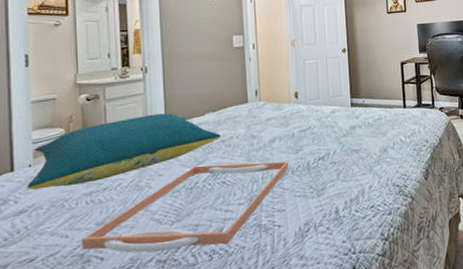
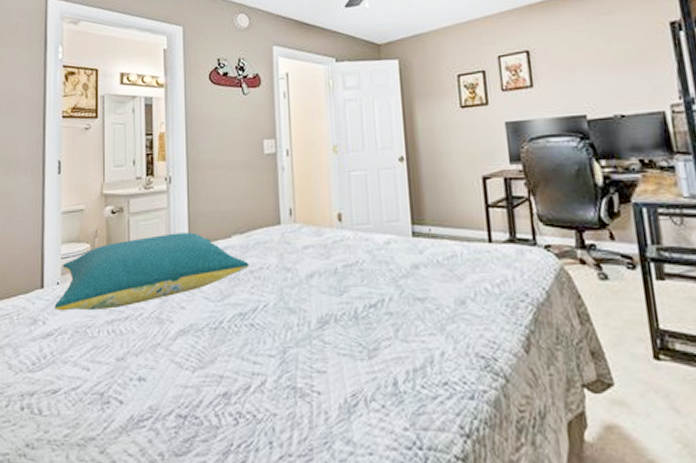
serving tray: present [82,161,289,253] -> none [102,300,331,407]

